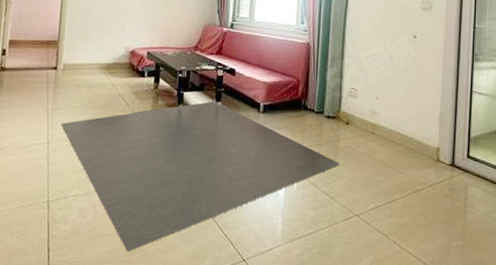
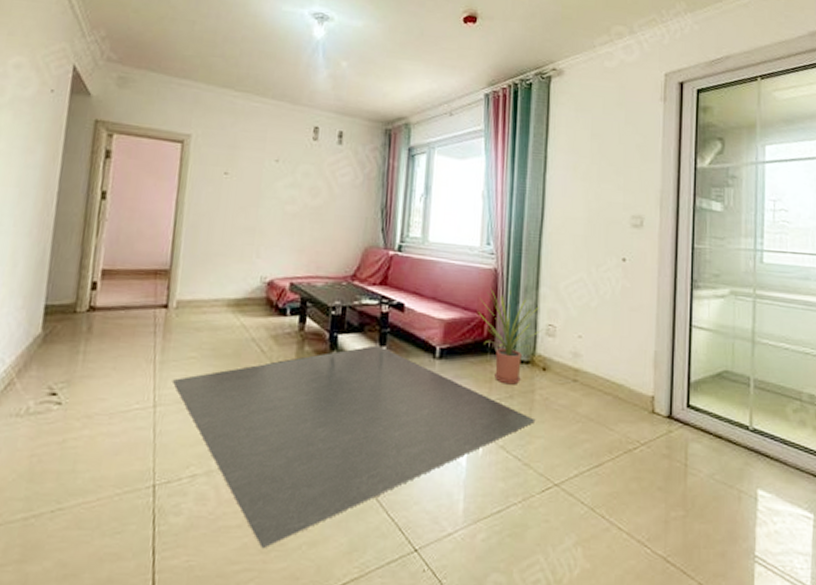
house plant: none [294,59,346,135] -> present [478,289,543,385]

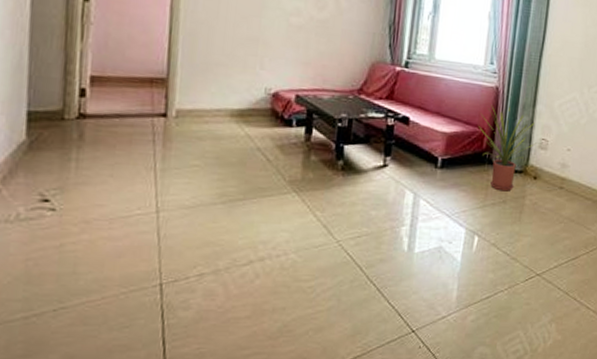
area rug: present [173,345,536,549] -> none [176,155,525,336]

